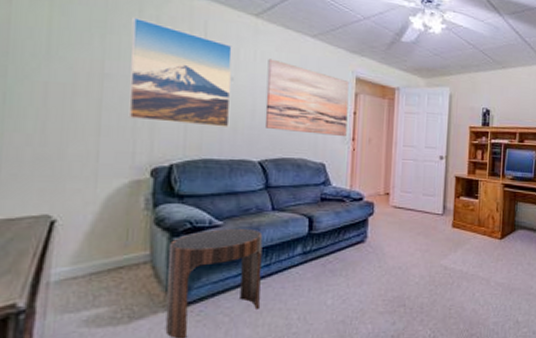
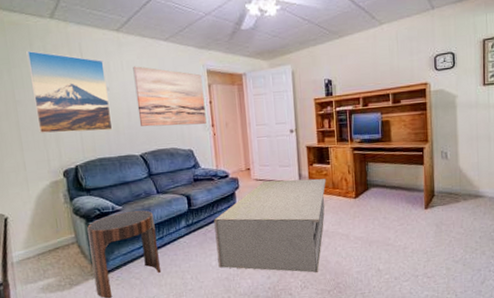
coffee table: none [334,209,472,321] -> present [214,178,326,273]

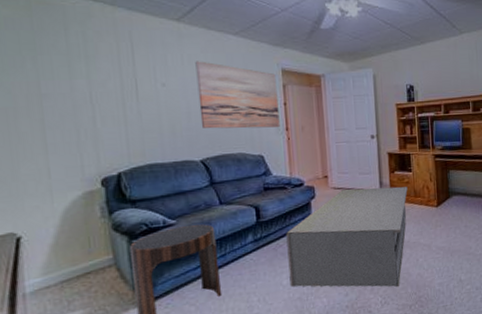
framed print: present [26,50,113,134] -> none [59,35,168,134]

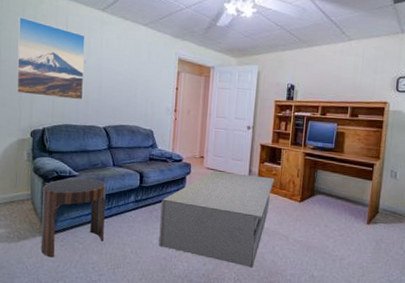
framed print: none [59,35,168,134] -> present [16,16,85,100]
wall art: present [195,61,280,129] -> none [108,45,173,109]

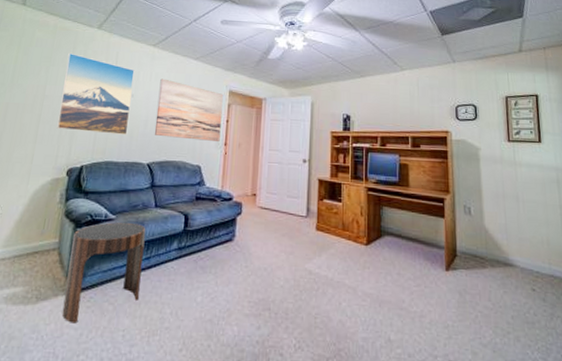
wall art: none [108,45,173,109] -> present [154,78,224,143]
coffee table: present [158,170,275,268] -> none [203,210,336,331]

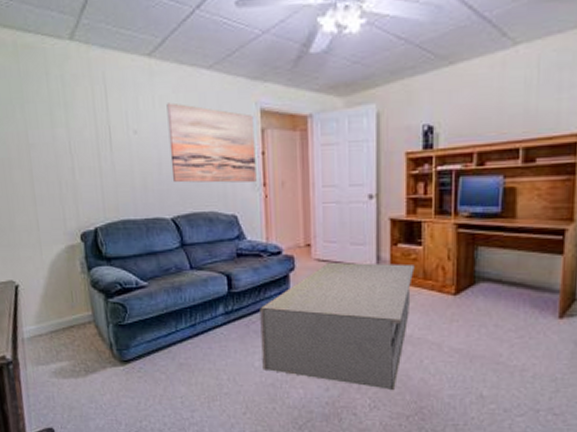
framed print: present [57,52,135,135] -> none [42,81,140,186]
side table: present [61,222,146,324] -> none [105,289,191,393]
coffee table: none [203,210,336,331] -> present [260,262,415,390]

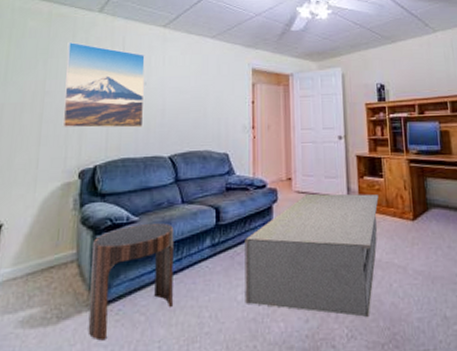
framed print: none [42,81,140,186] -> present [62,41,145,128]
side table: none [105,289,191,393] -> present [88,223,174,341]
wall art: present [166,102,257,183] -> none [173,62,247,126]

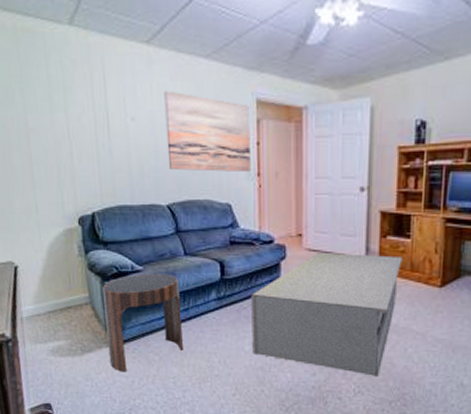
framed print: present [62,41,145,128] -> none [41,65,137,172]
wall art: none [173,62,247,126] -> present [164,90,251,173]

